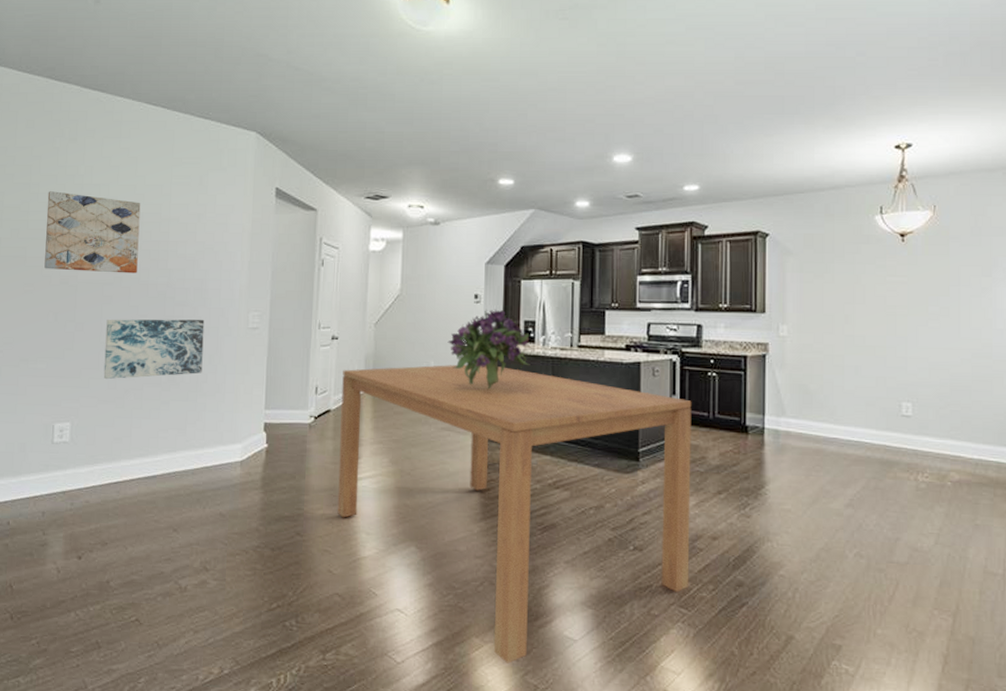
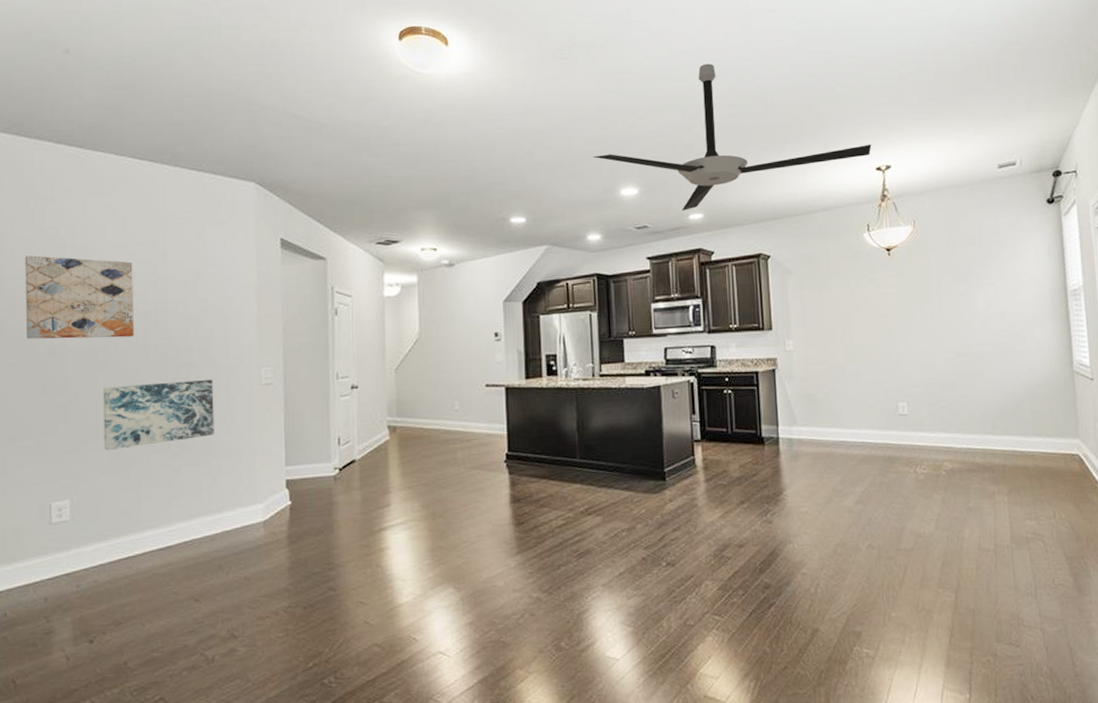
dining table: present [337,364,692,664] -> none [365,401,720,691]
bouquet: present [447,309,531,390] -> none [471,345,555,425]
ceiling fan: none [587,28,892,181] -> present [592,63,872,210]

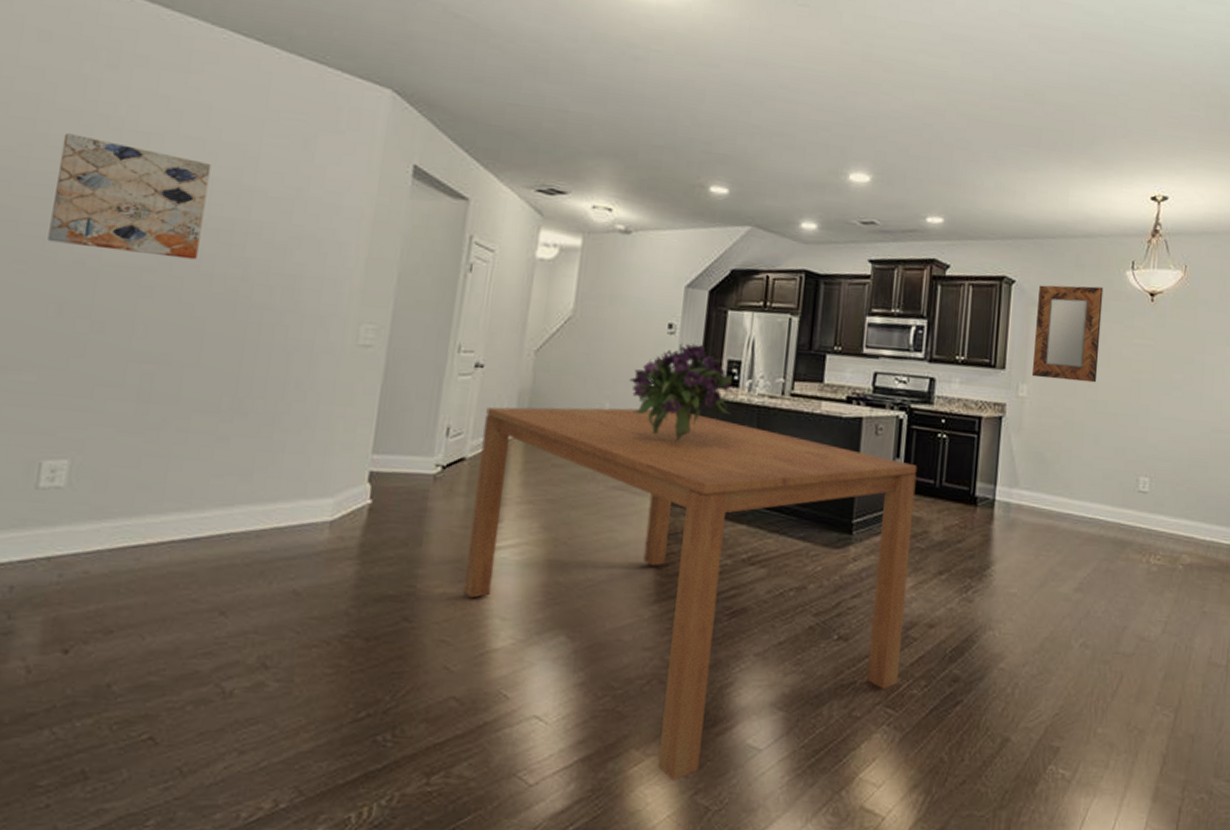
wall art: present [103,380,214,451] -> none [129,319,294,403]
dining table: none [365,401,720,691] -> present [463,407,917,781]
bouquet: none [471,345,555,425] -> present [629,343,732,441]
ceiling fan: present [592,63,872,210] -> none [821,41,1150,211]
home mirror: none [791,250,851,333] -> present [1031,285,1104,383]

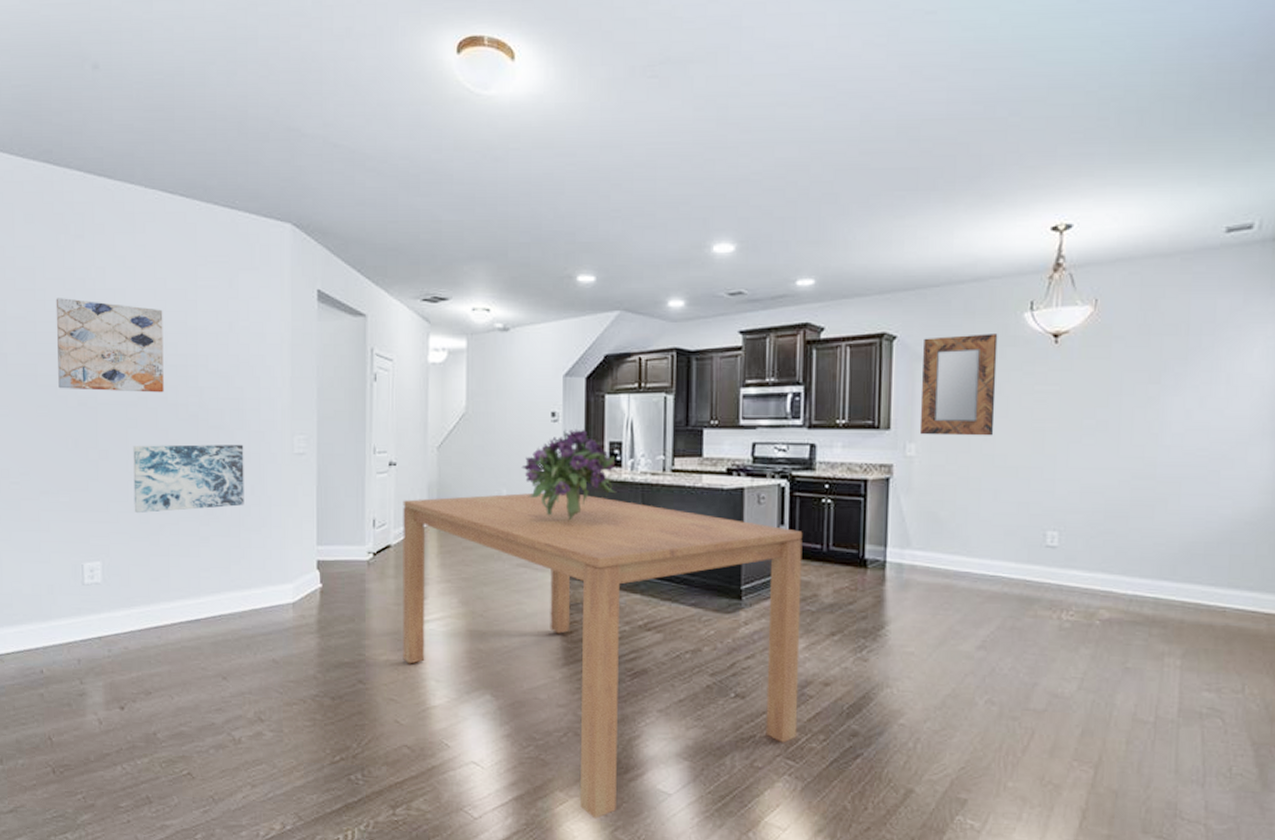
wall art: none [129,319,294,403] -> present [133,444,244,514]

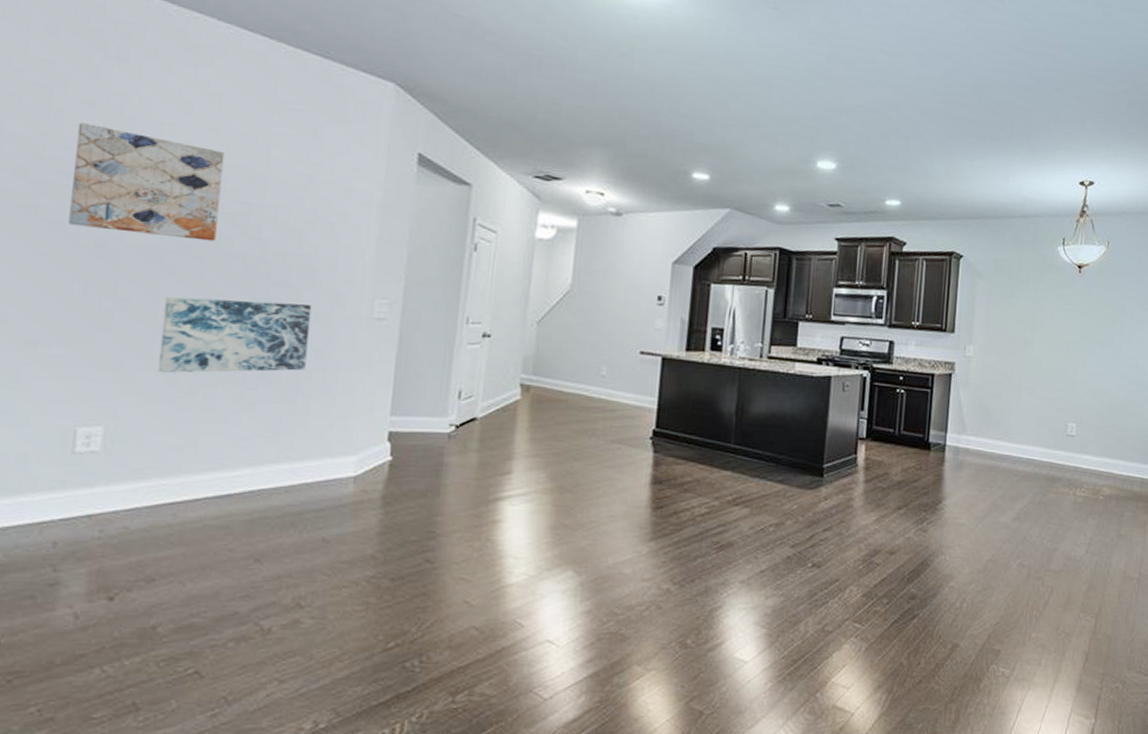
dining table: present [403,492,803,819] -> none [479,371,879,691]
bouquet: present [521,428,617,521] -> none [623,313,716,400]
home mirror: present [919,334,998,436] -> none [977,259,1039,344]

